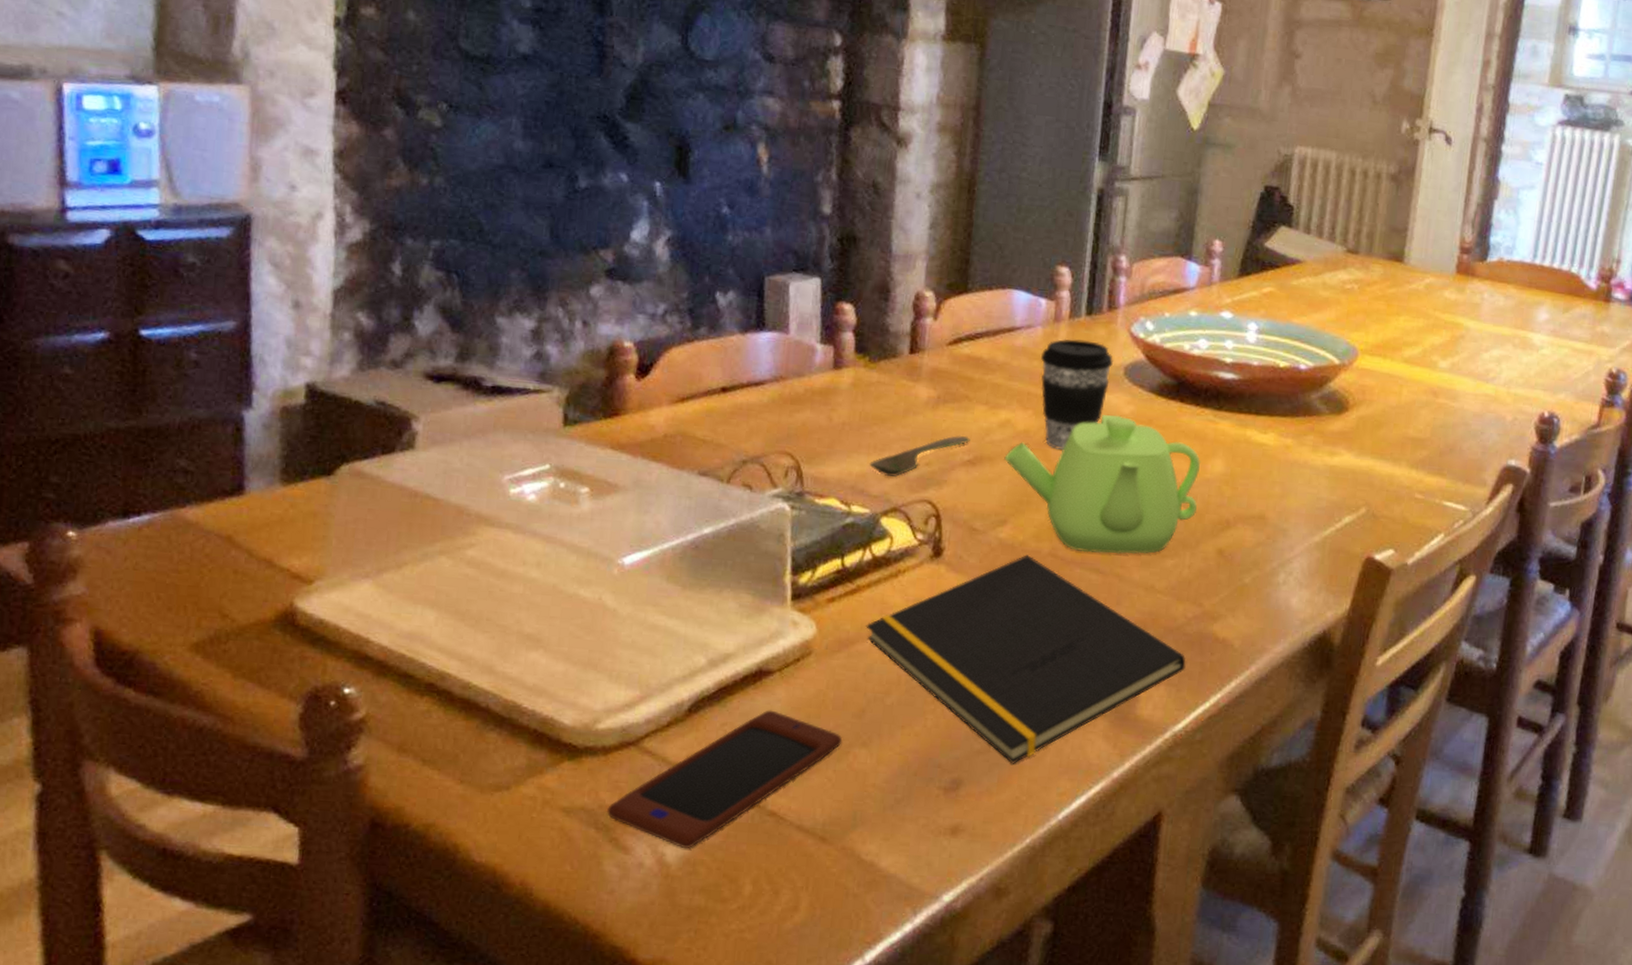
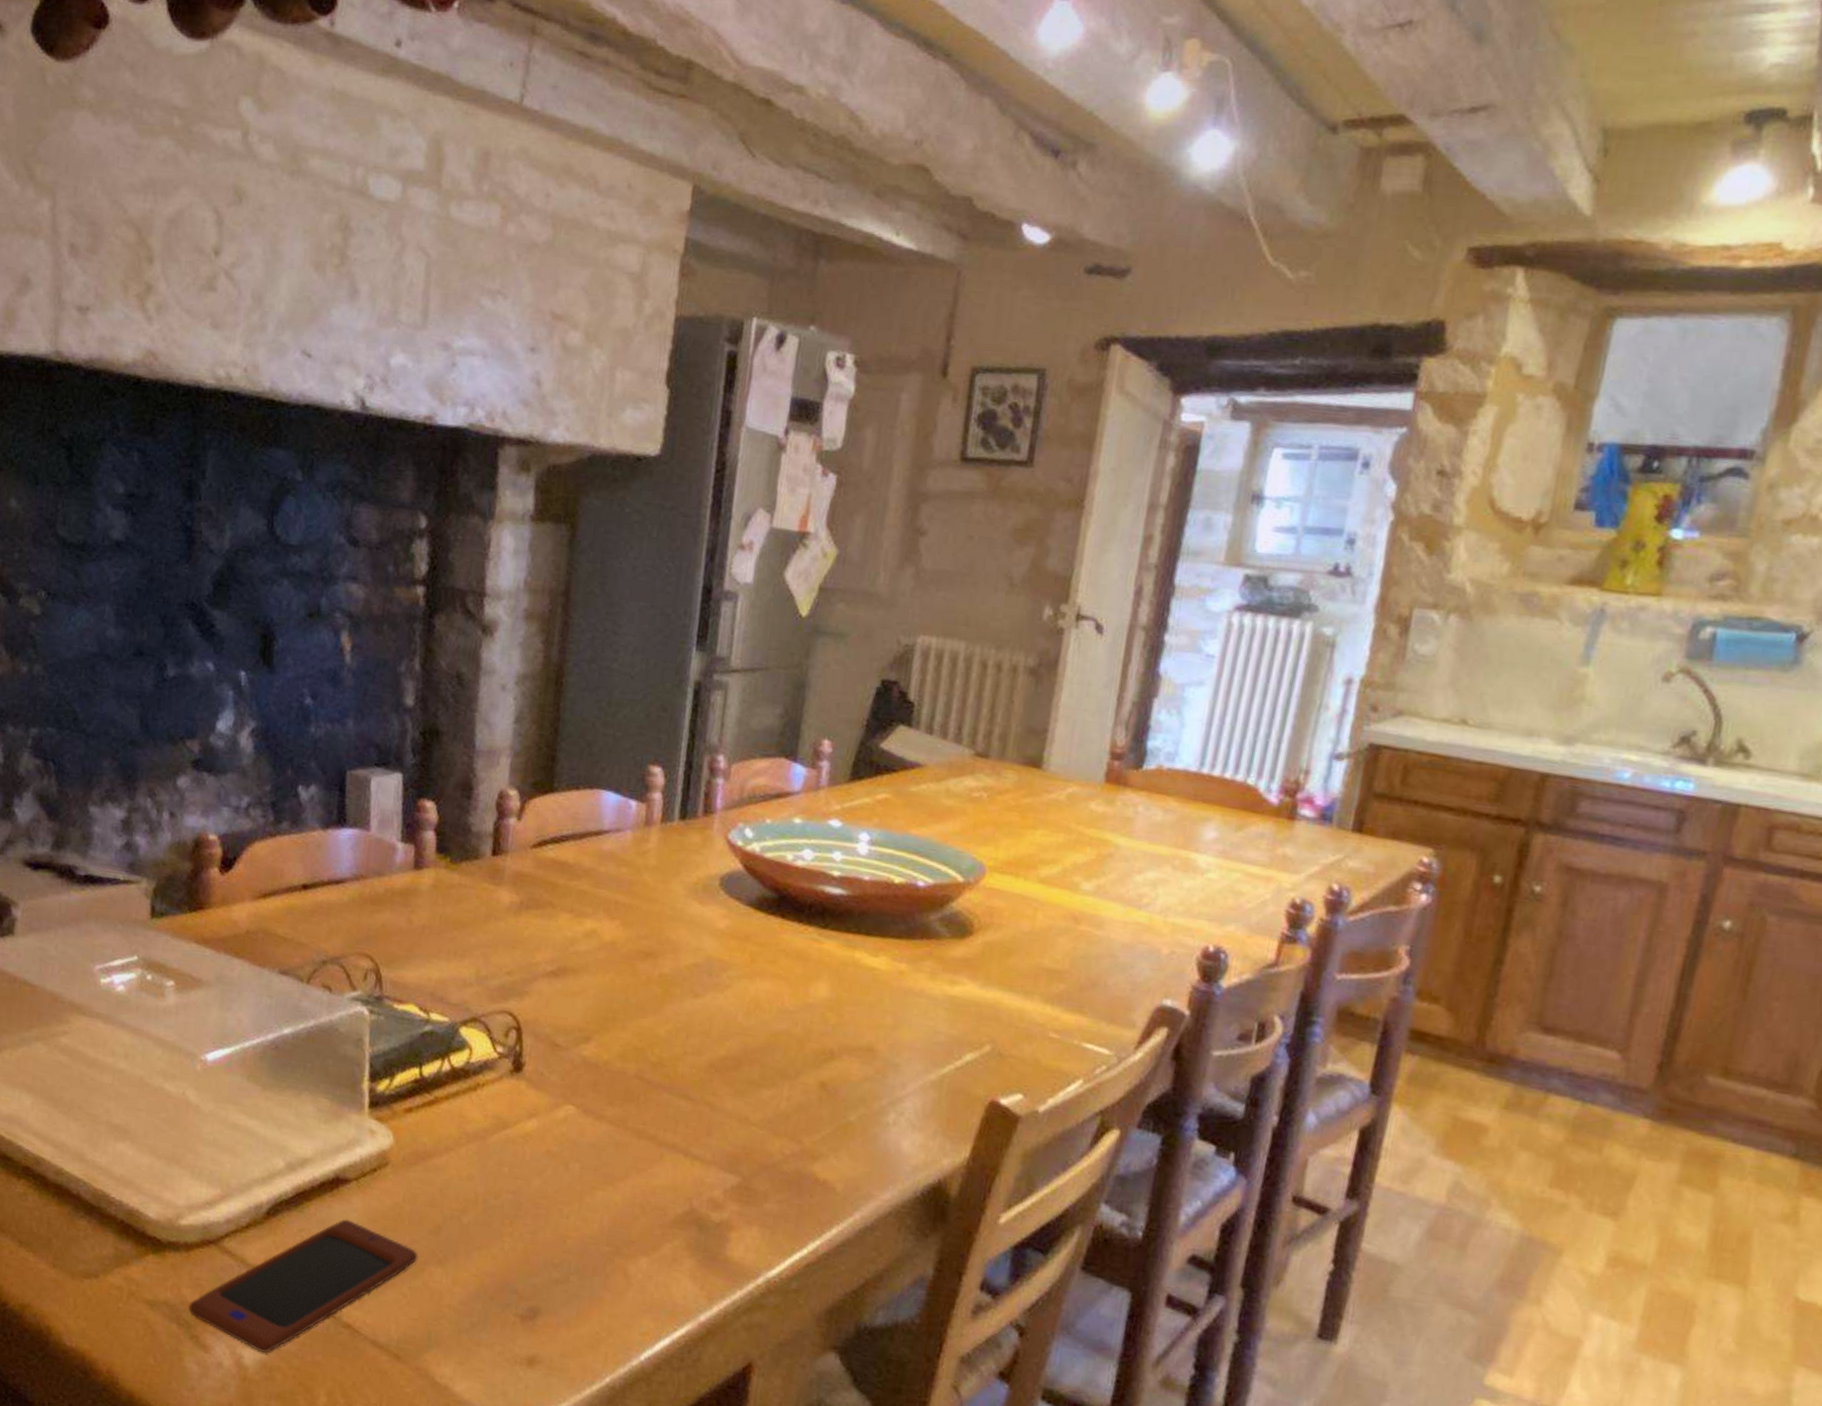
notepad: present [866,555,1186,764] -> none [443,1075,782,1297]
spoon: present [869,435,970,477] -> none [449,944,554,985]
teapot: present [1004,415,1201,555] -> none [589,928,804,1083]
coffee cup: present [1041,338,1113,450] -> none [630,844,708,965]

